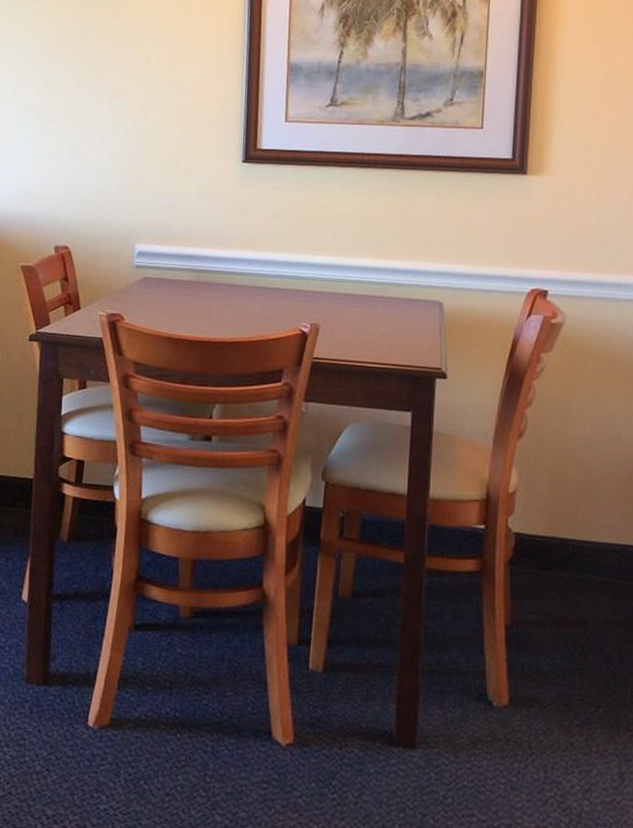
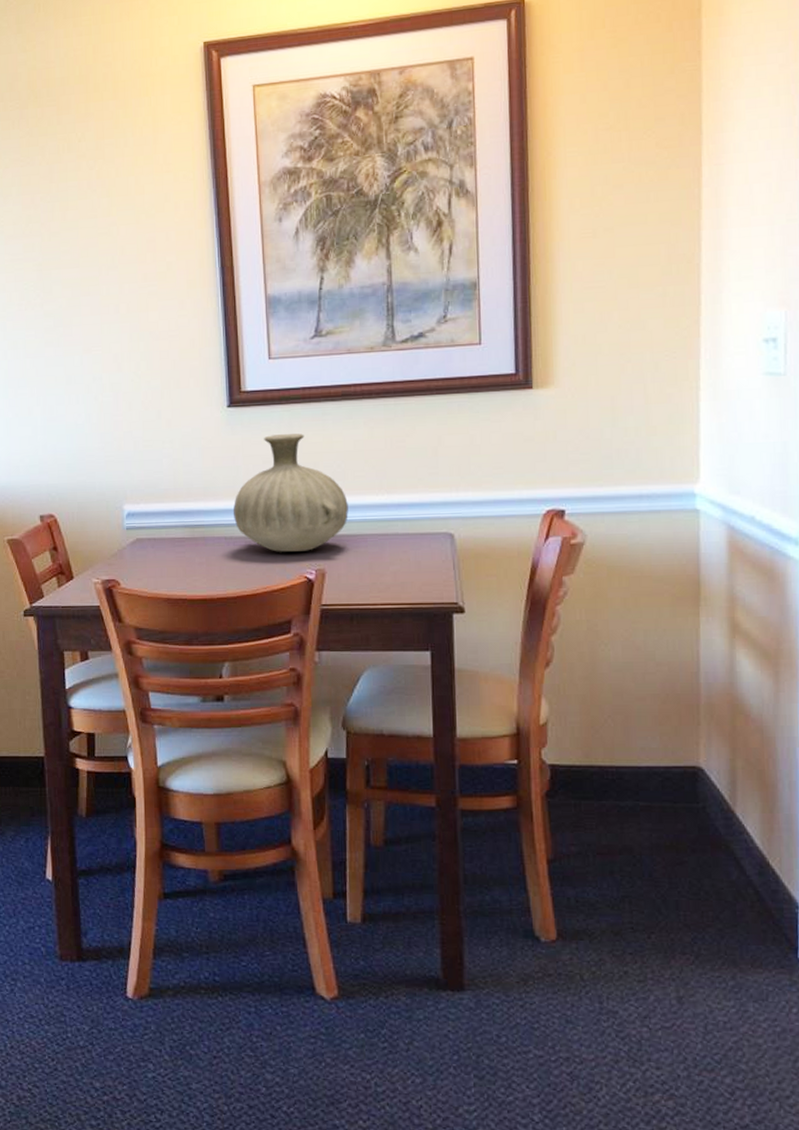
vase: none [237,192,347,305] -> present [232,433,349,552]

